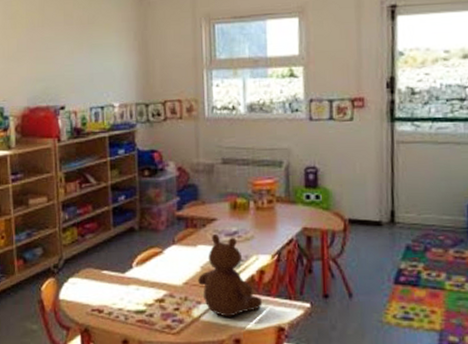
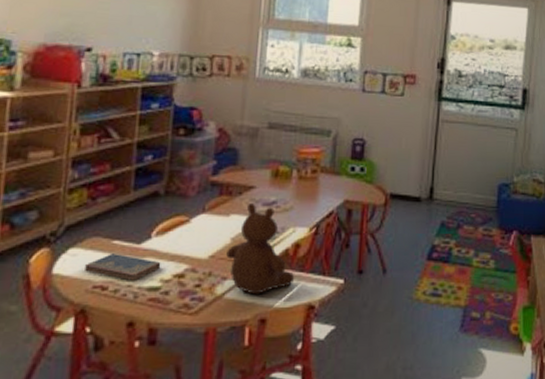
hardcover book: none [82,282,144,305] -> present [84,254,161,281]

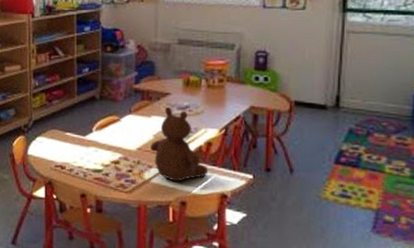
hardcover book: present [84,254,161,281] -> none [48,142,101,164]

